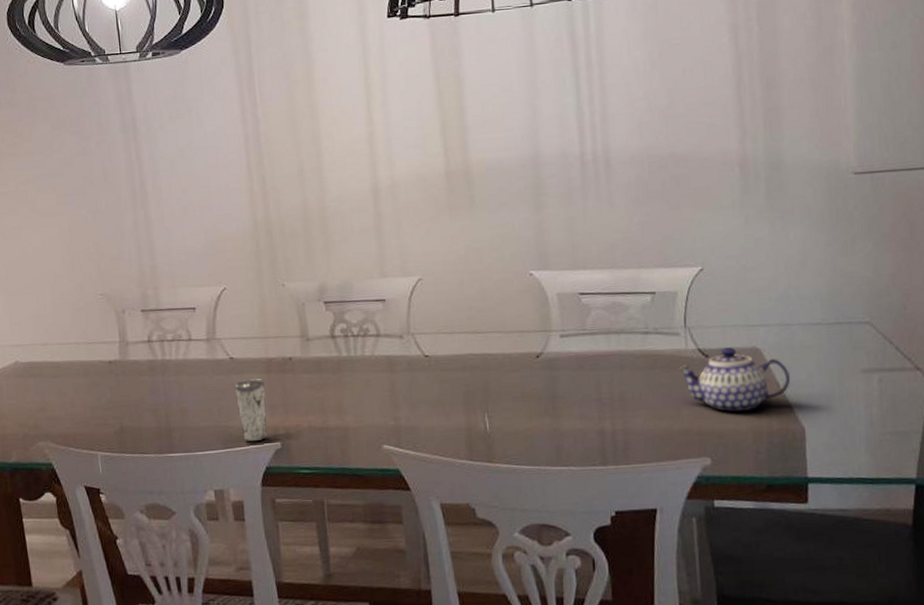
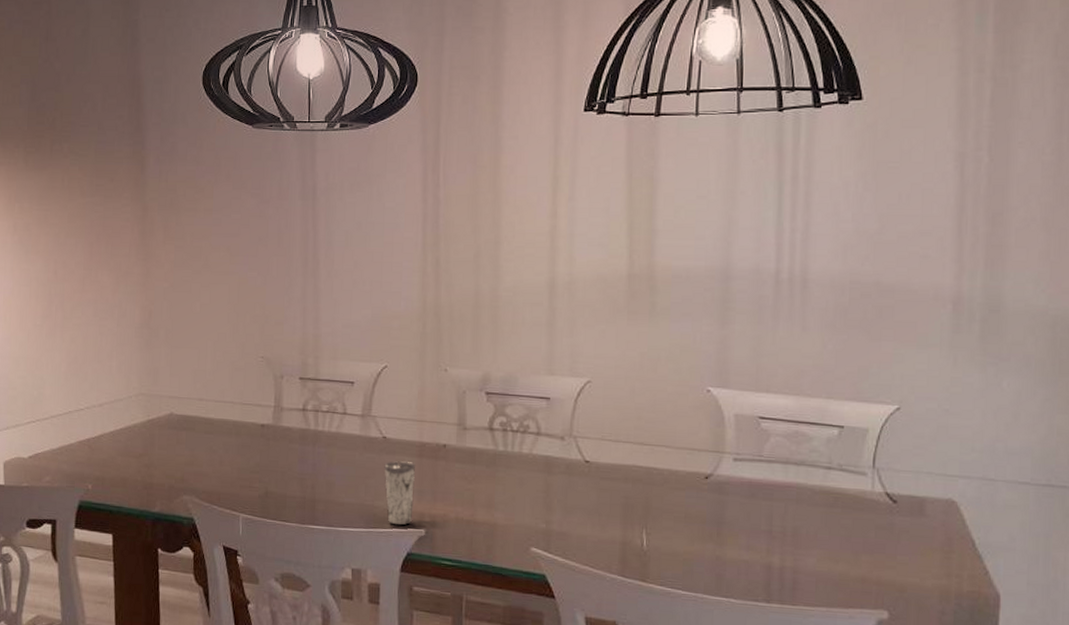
teapot: present [678,346,790,412] -> none [861,494,988,567]

